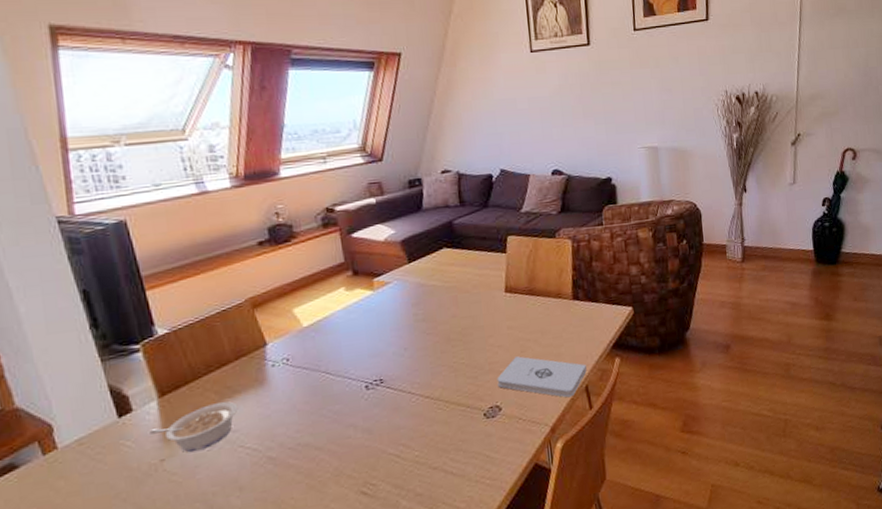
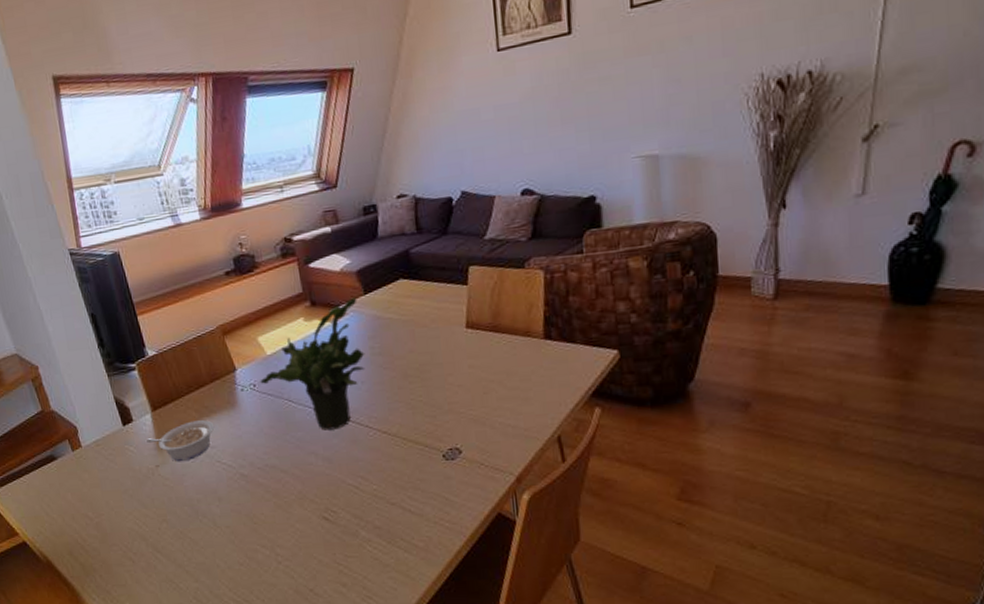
potted plant: none [294,266,409,401] -> present [260,297,365,431]
notepad: present [497,356,587,398] -> none [457,398,559,447]

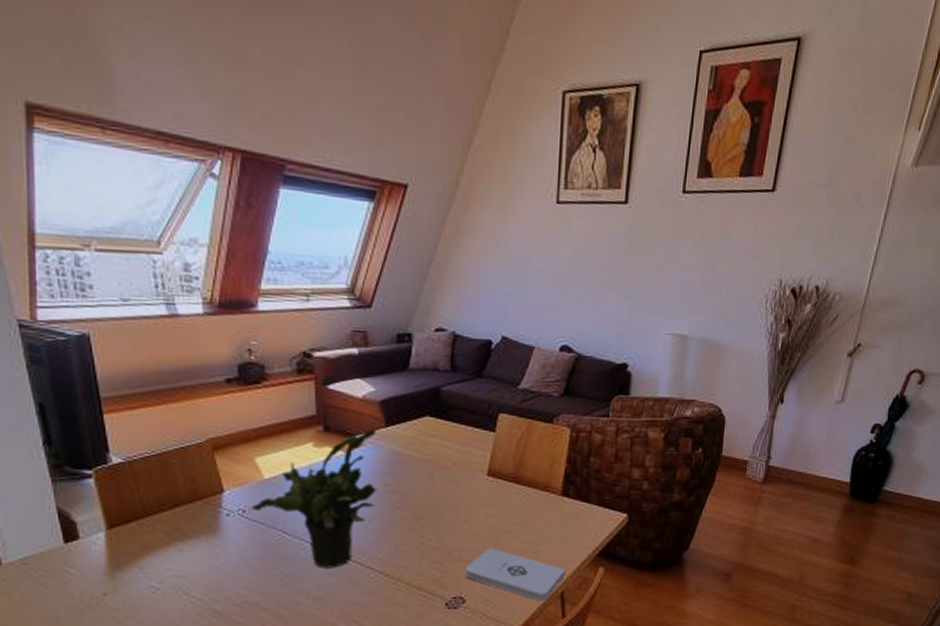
legume: present [146,420,215,462] -> none [94,545,187,592]
notepad: none [457,398,559,447] -> present [465,548,565,601]

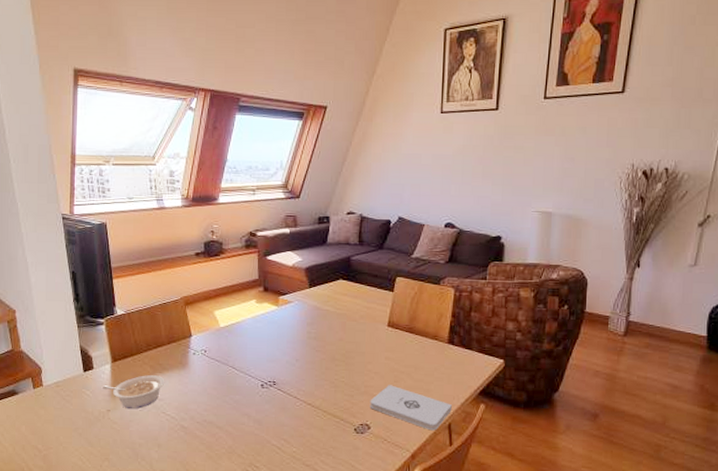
legume: none [94,545,187,592] -> present [103,375,165,410]
potted plant: present [251,428,377,568] -> none [211,289,303,397]

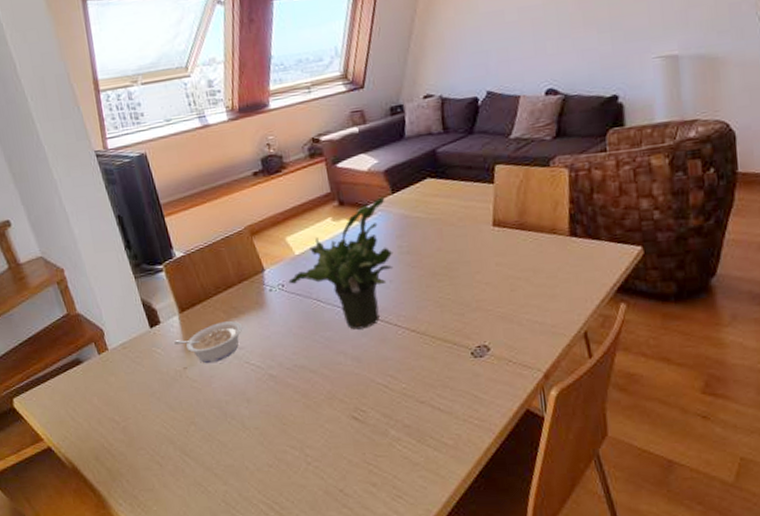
potted plant: none [211,289,303,397] -> present [288,196,394,330]
notepad: present [370,385,452,431] -> none [484,295,586,343]

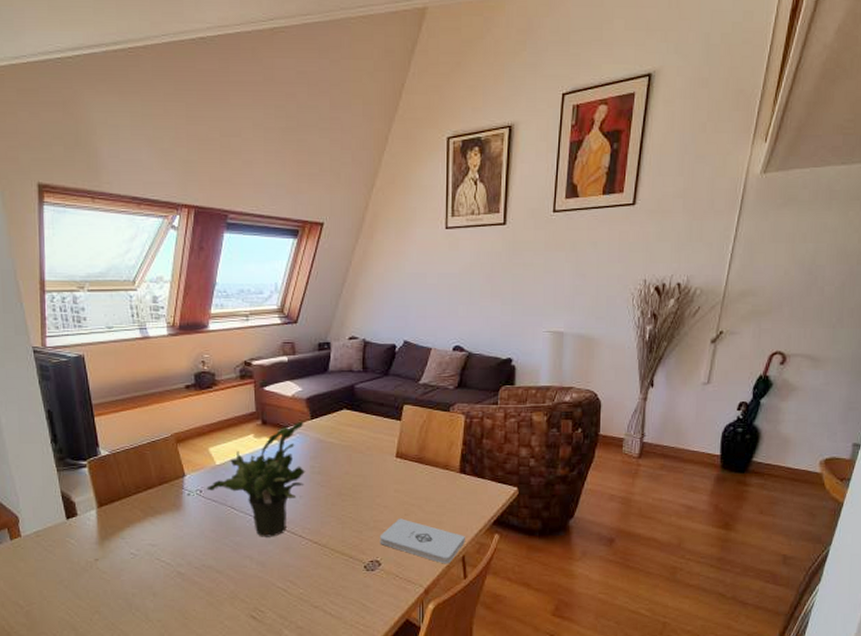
legume: present [174,321,243,364] -> none [89,520,158,557]
notepad: none [484,295,586,343] -> present [380,518,465,564]

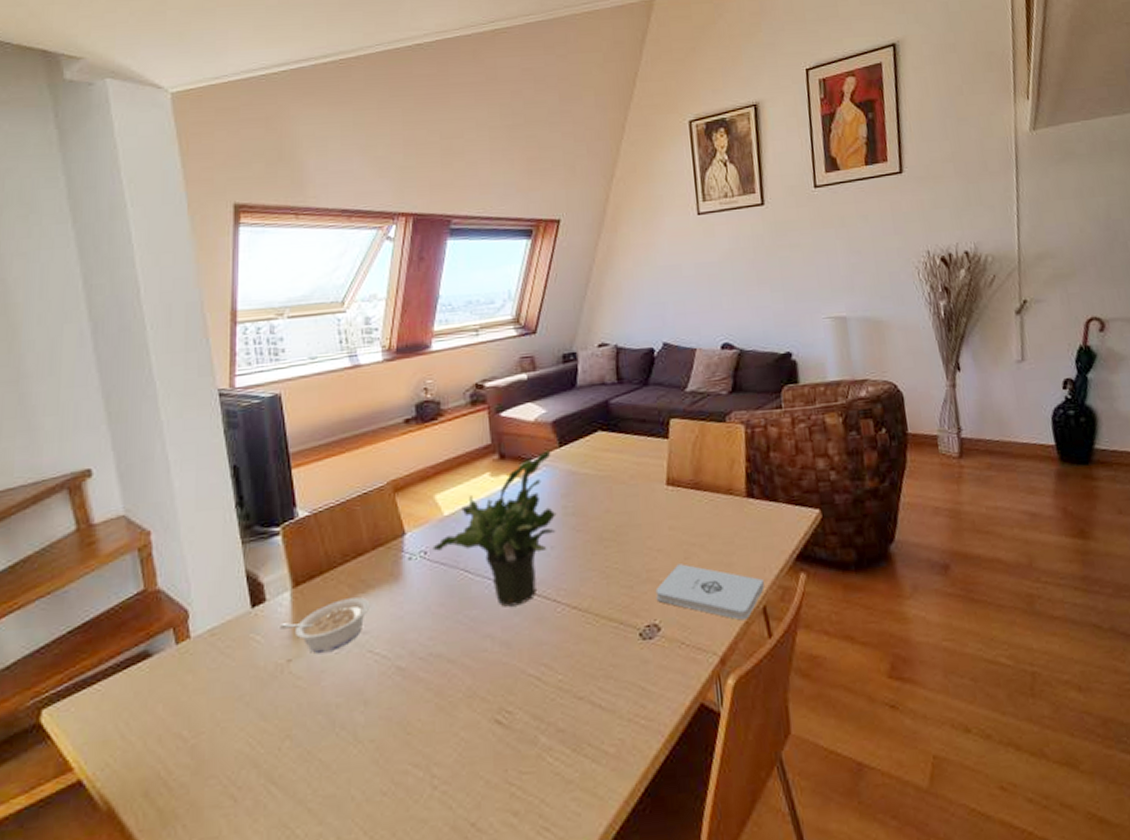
legume: none [89,520,158,557] -> present [280,597,371,654]

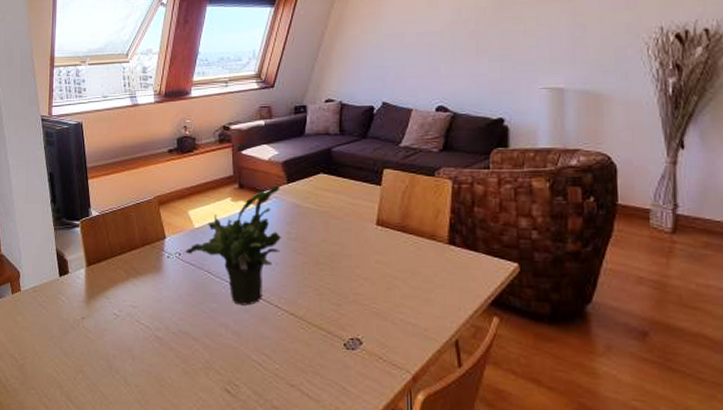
legume: present [280,597,371,654] -> none [77,280,139,317]
notepad: present [655,563,764,621] -> none [360,292,458,349]

